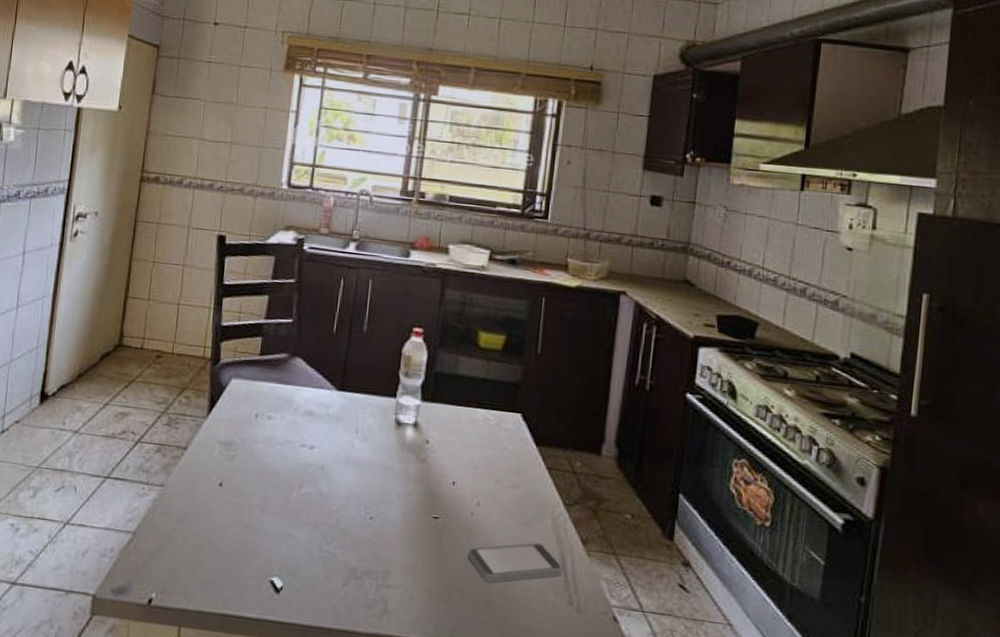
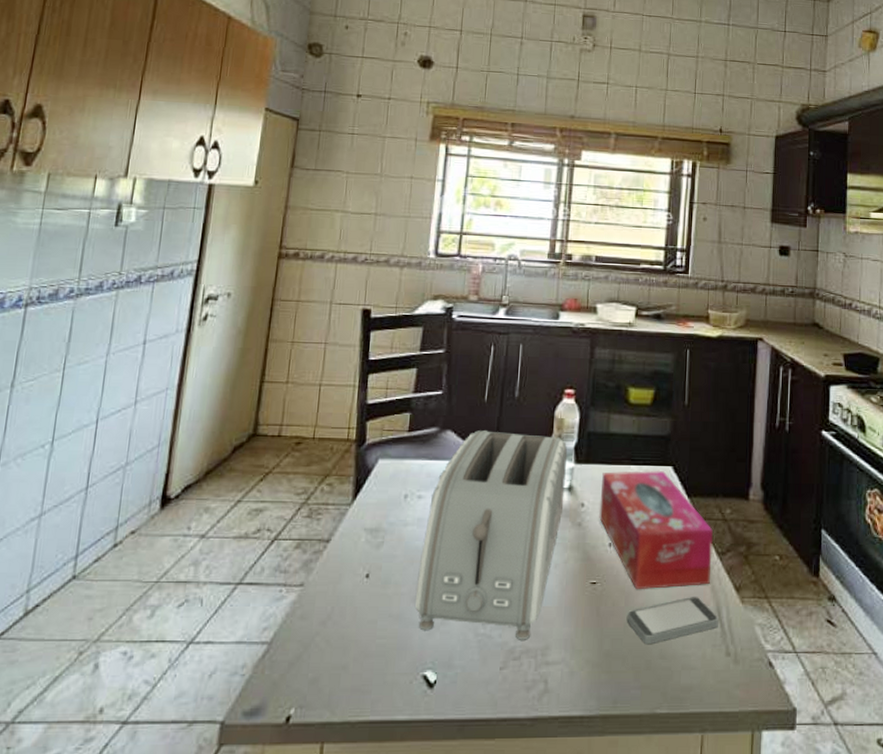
toaster: none [264,360,415,562] -> present [415,430,568,640]
tissue box: none [443,413,562,534] -> present [599,470,714,590]

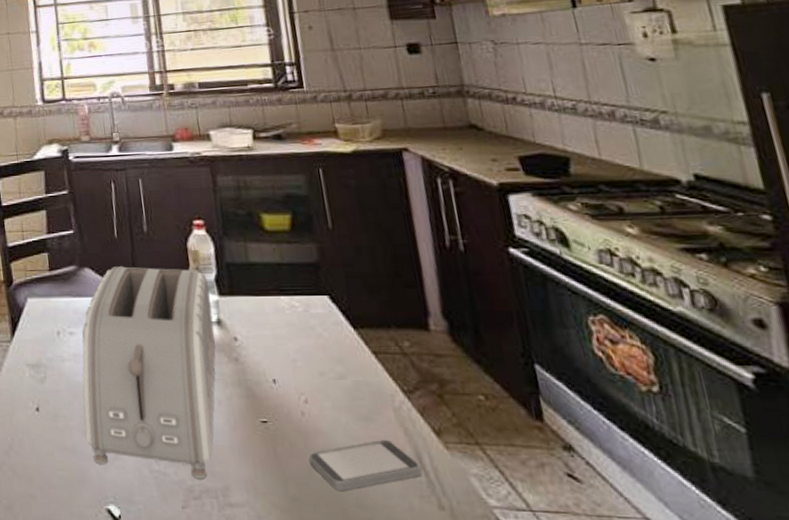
tissue box: present [599,470,714,590] -> none [250,300,401,431]

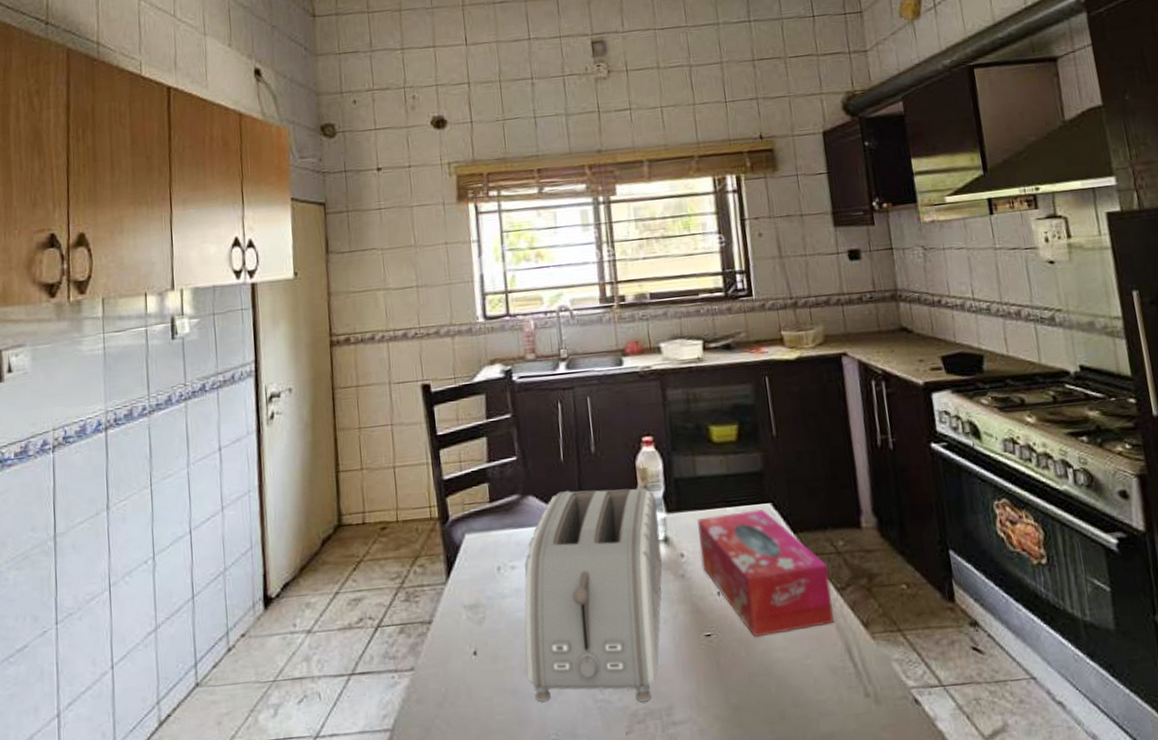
tissue box: none [250,300,401,431] -> present [697,508,834,637]
smartphone: present [308,439,422,492] -> none [749,637,851,694]

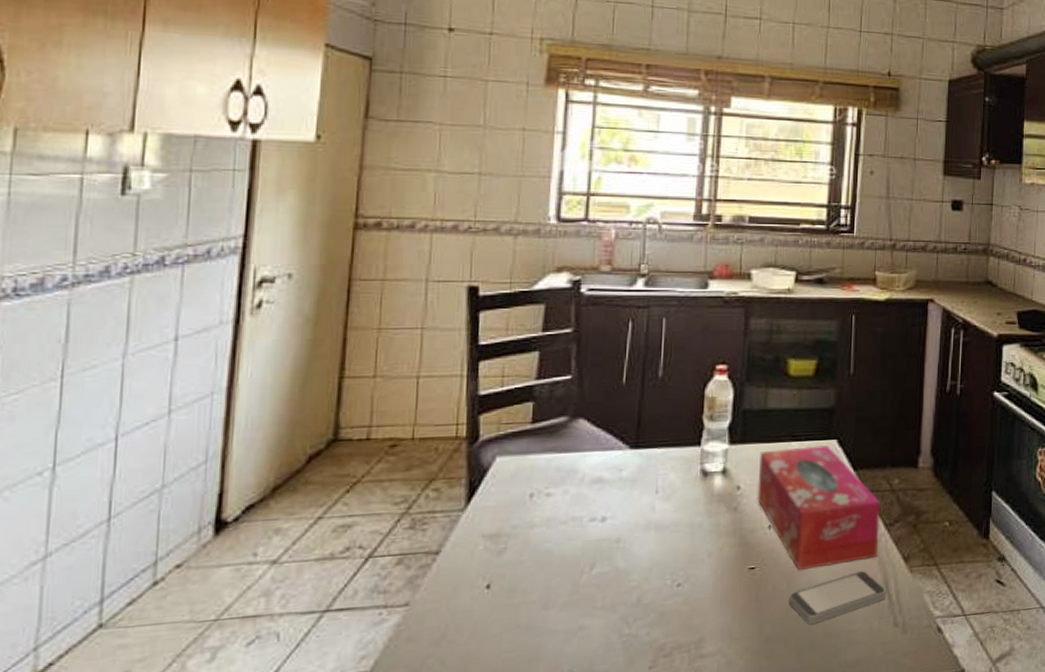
toaster: present [524,487,663,703] -> none [548,416,721,639]
smartphone: none [749,637,851,694] -> present [788,570,886,625]

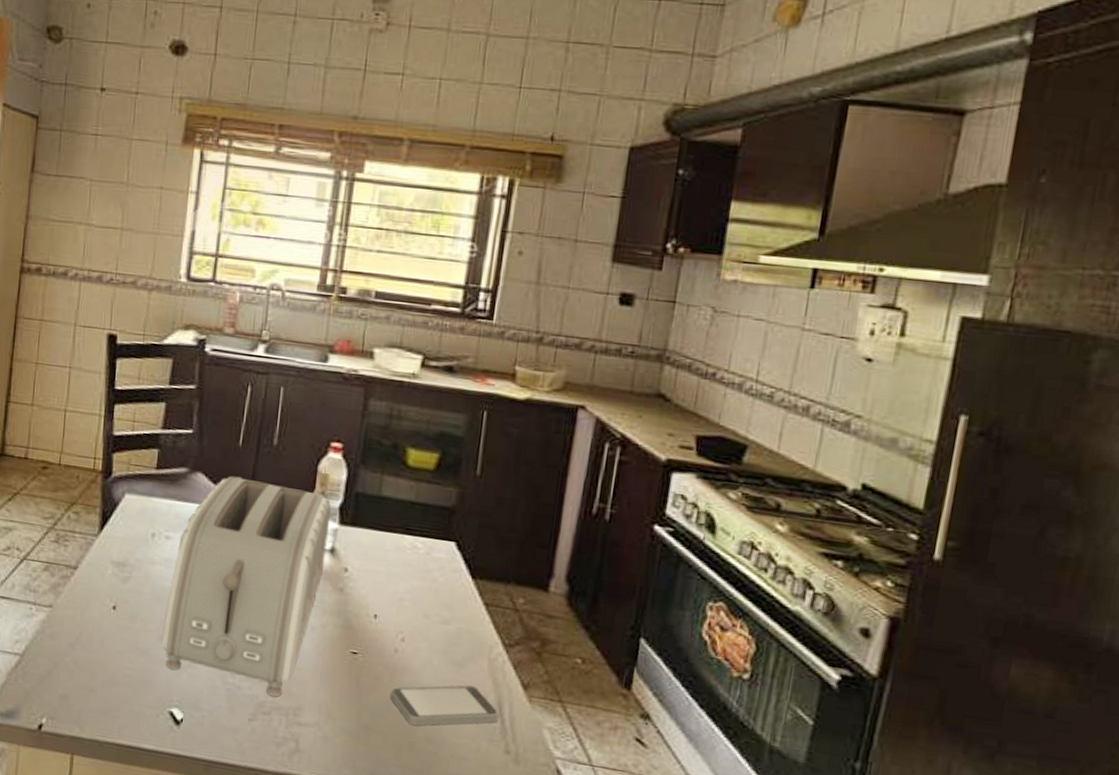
toaster: none [548,416,721,639] -> present [162,476,332,697]
tissue box: present [757,444,881,570] -> none [364,539,501,676]

